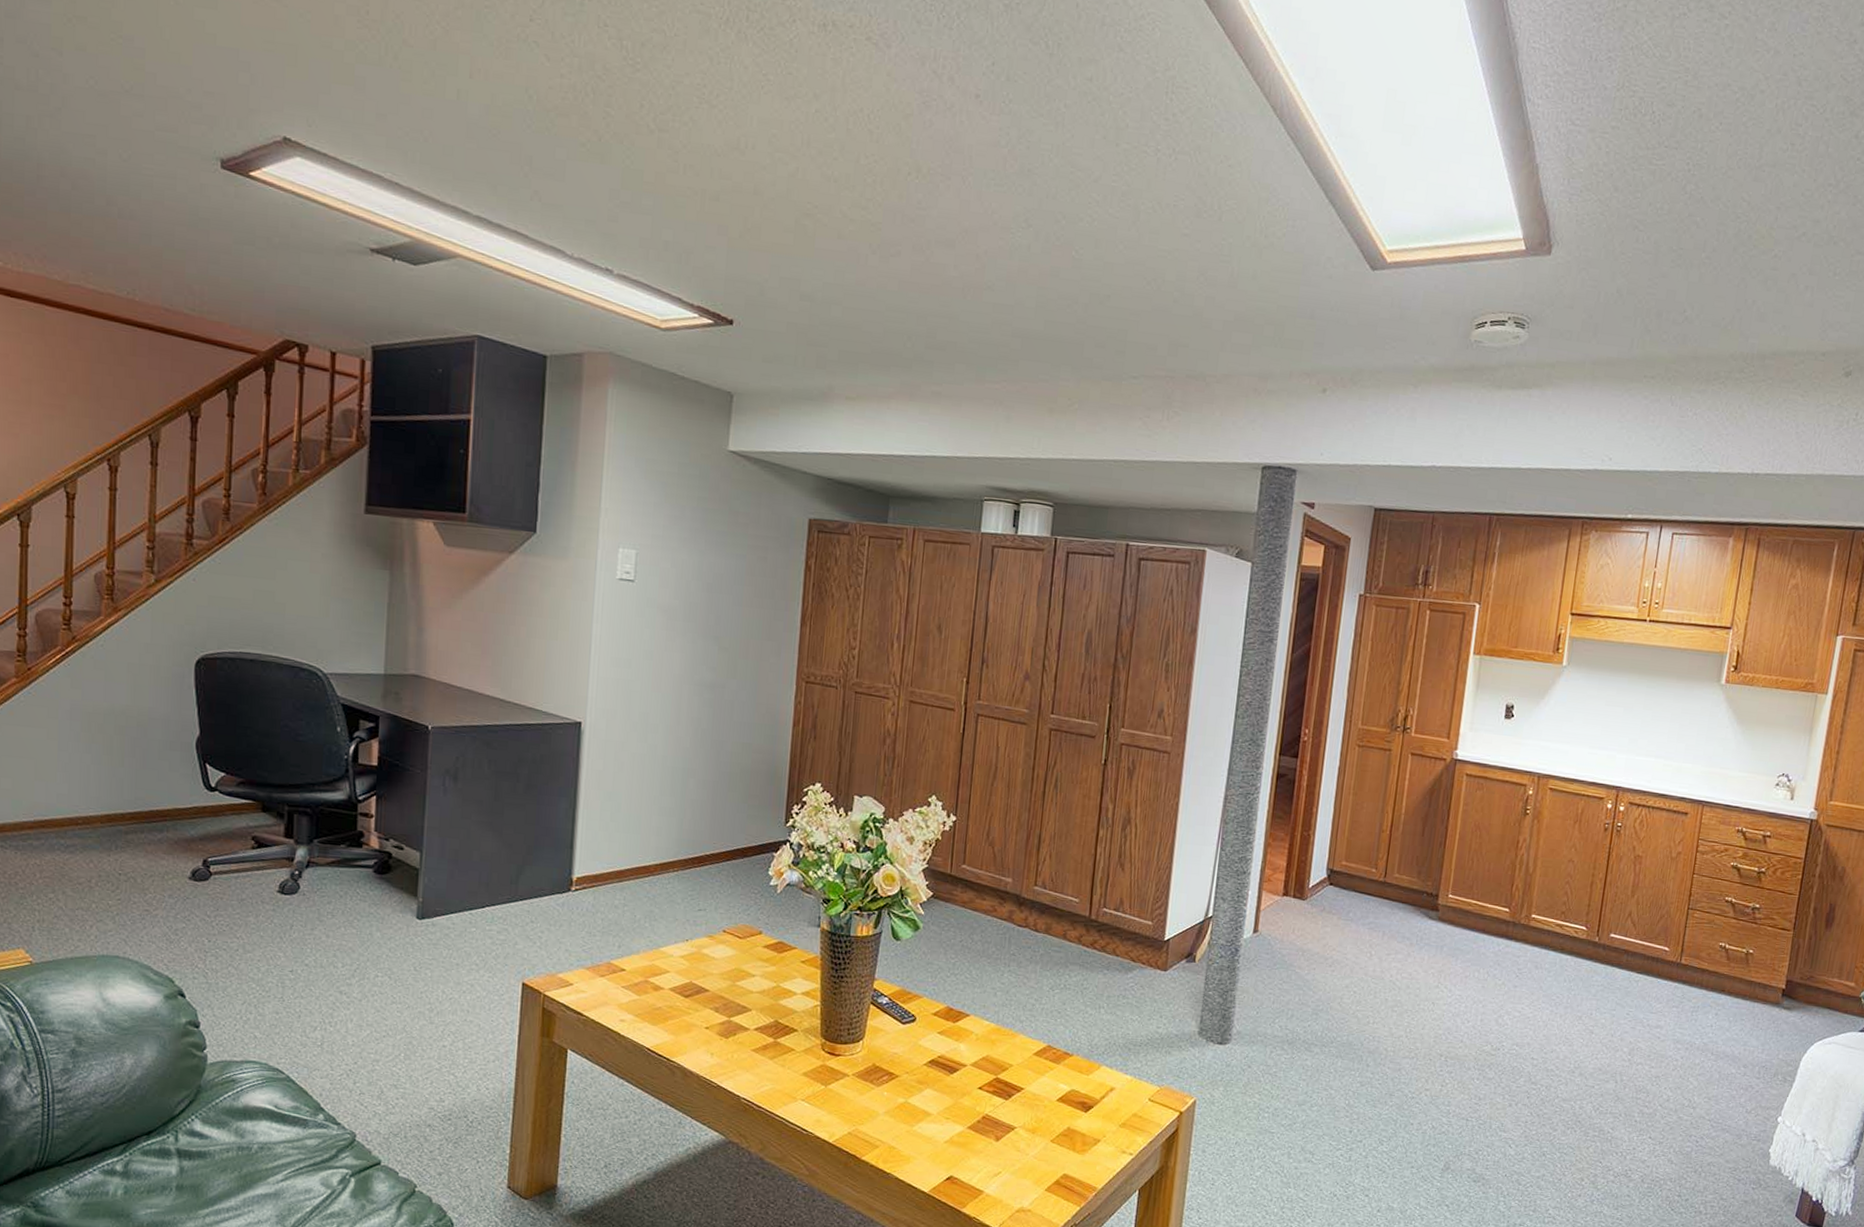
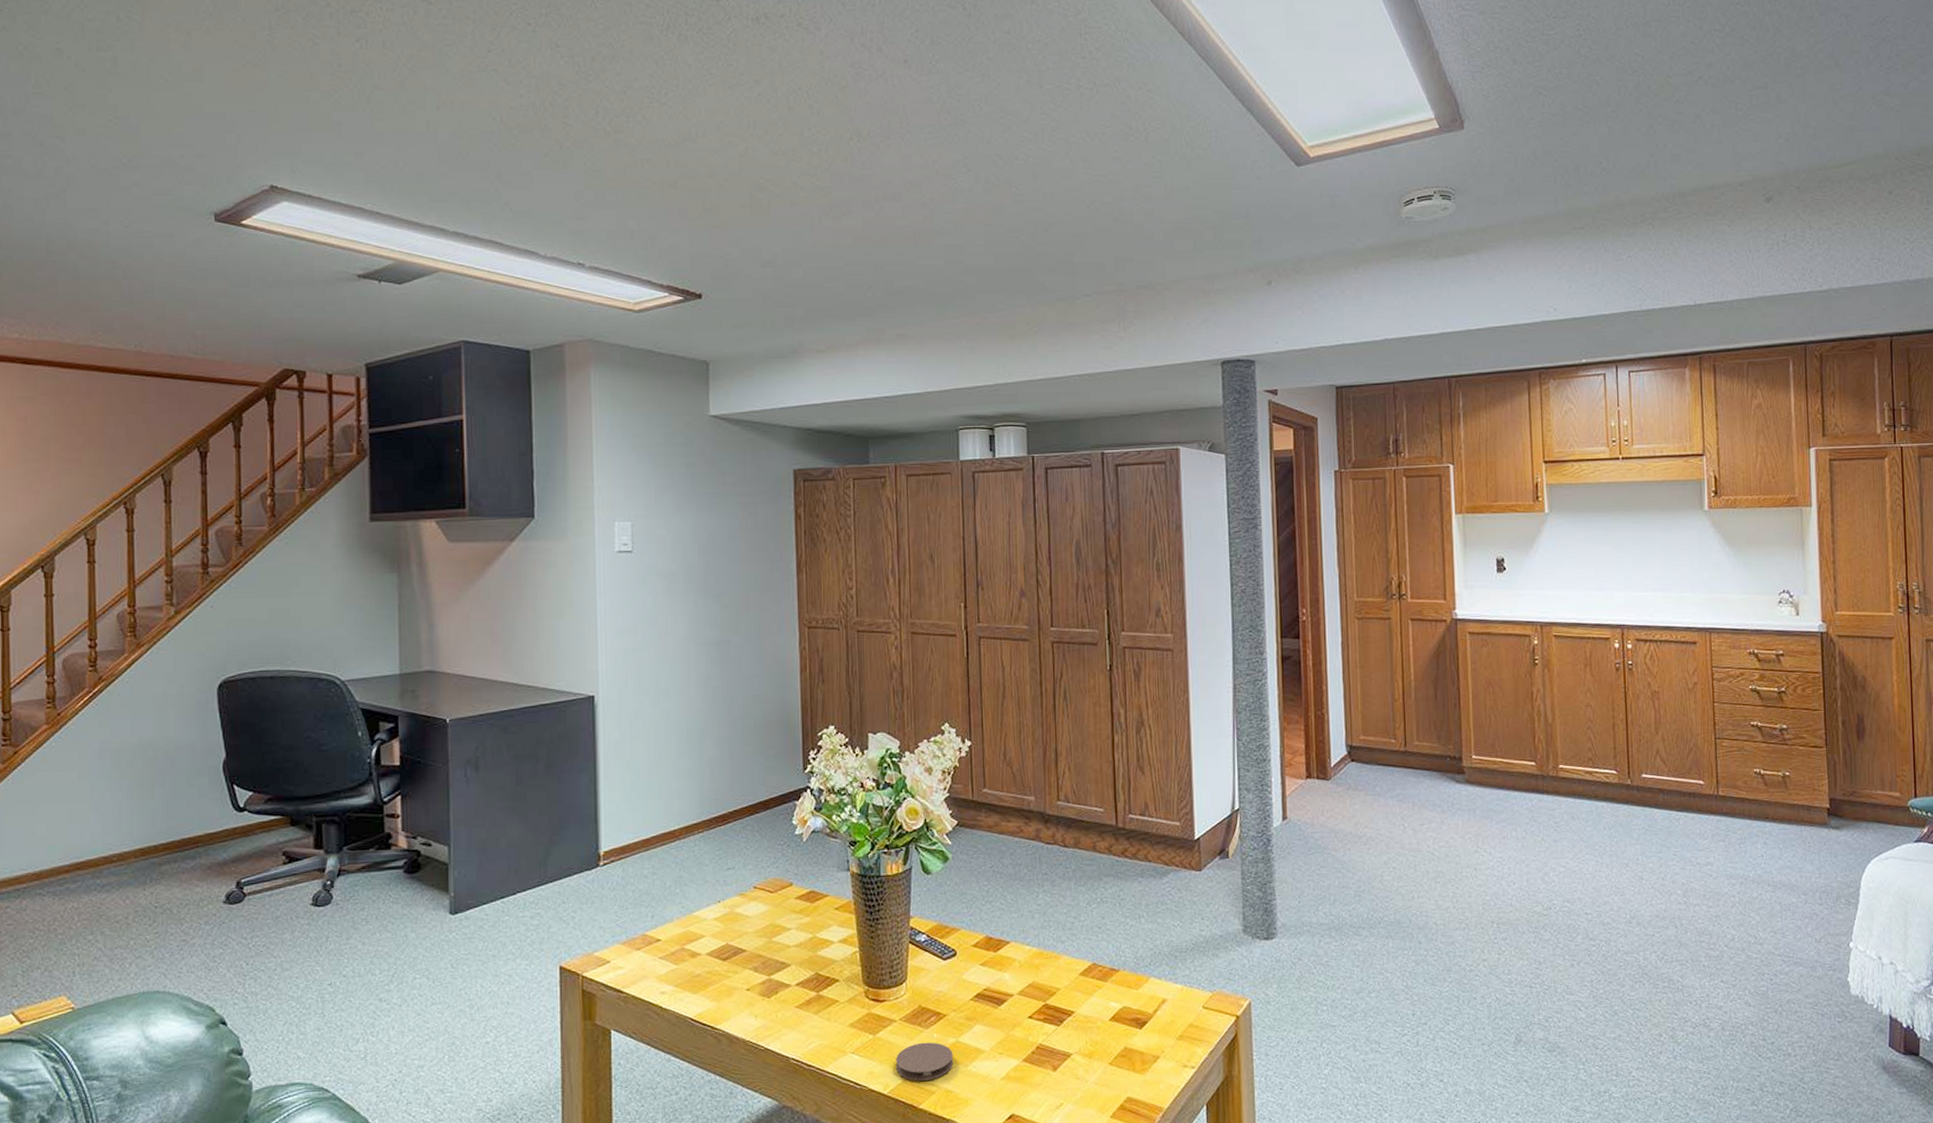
coaster: none [843,1098,901,1135] -> present [896,1042,953,1081]

